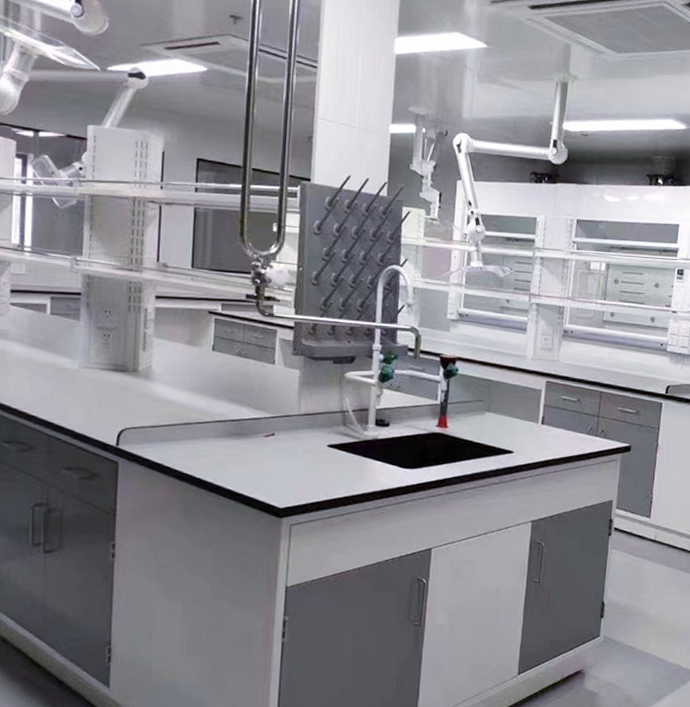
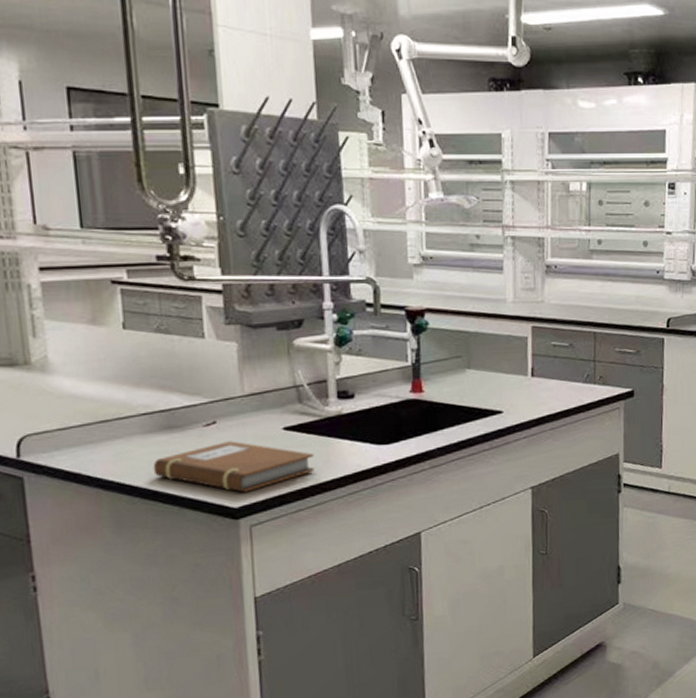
notebook: none [219,451,351,496] -> present [153,441,315,492]

